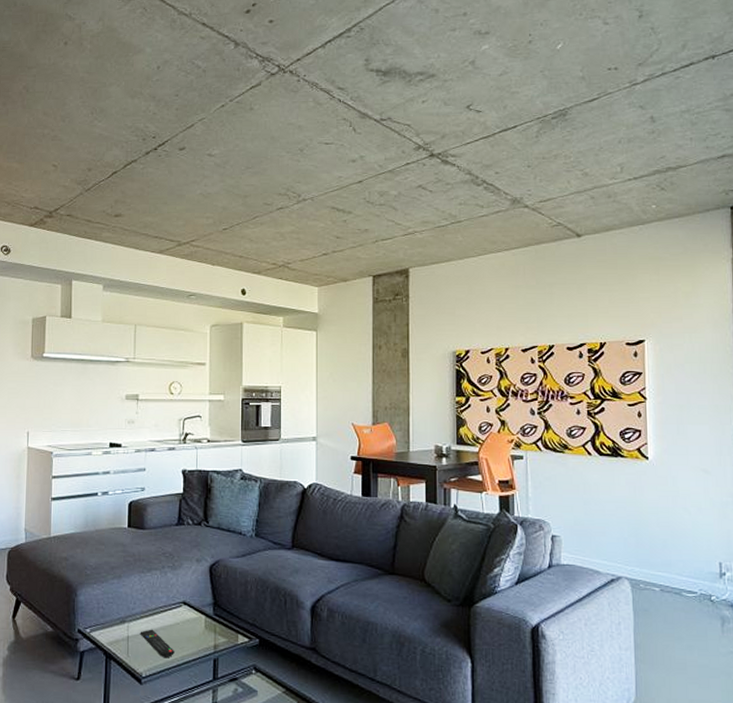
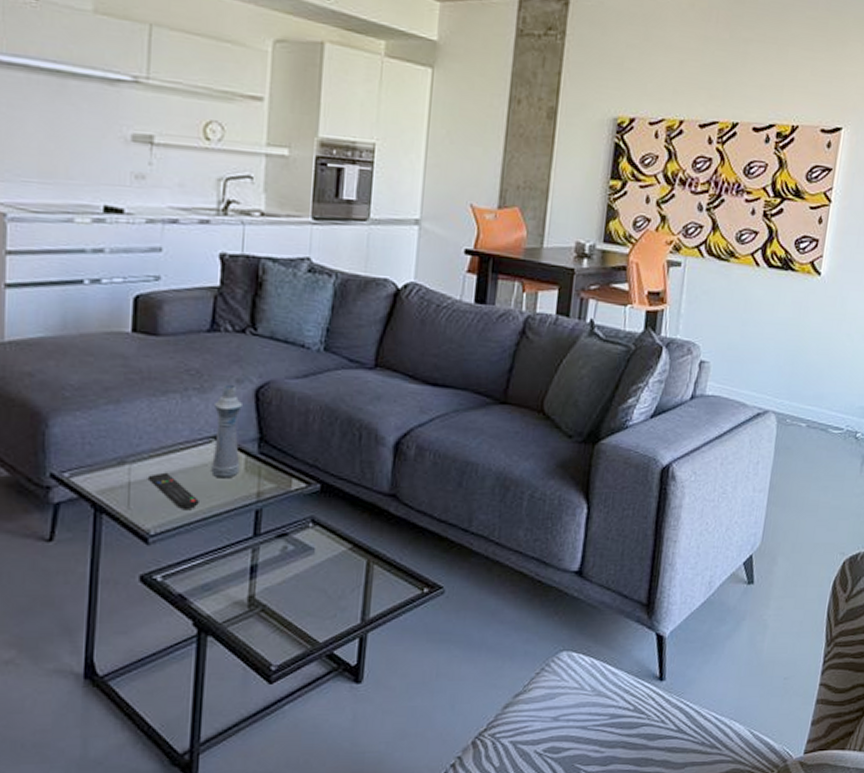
bottle: none [182,563,202,634] -> present [211,384,242,479]

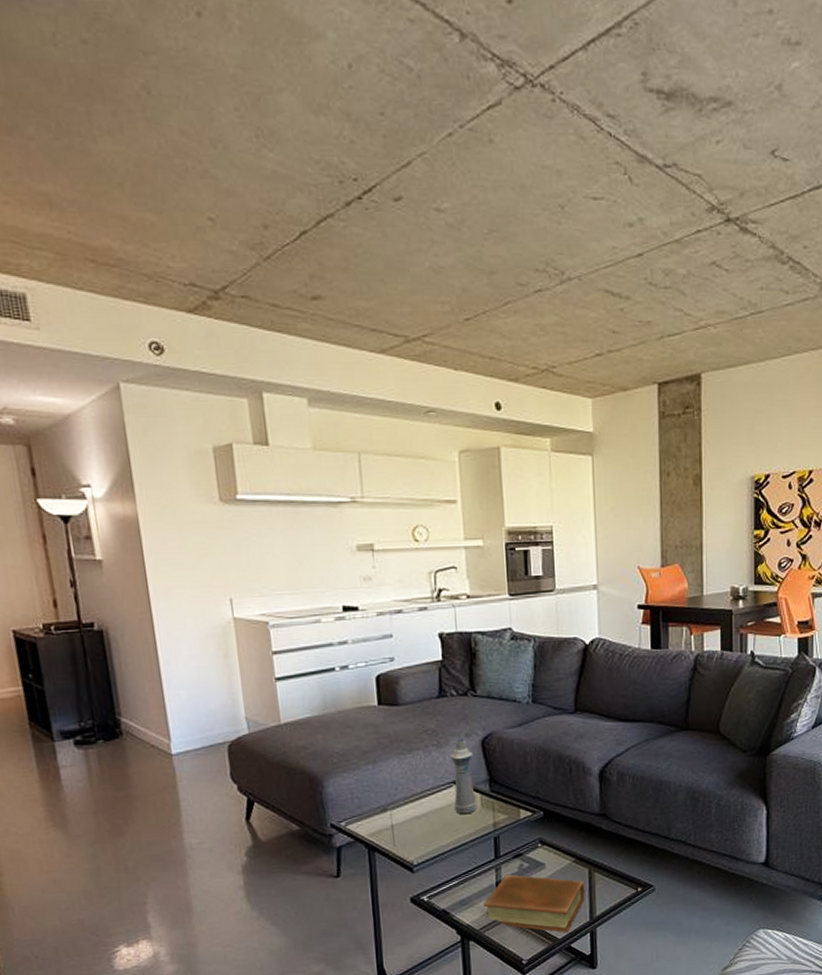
remote control: present [147,472,199,511] -> none [406,814,449,843]
book: none [231,557,360,636] -> present [483,874,585,933]

